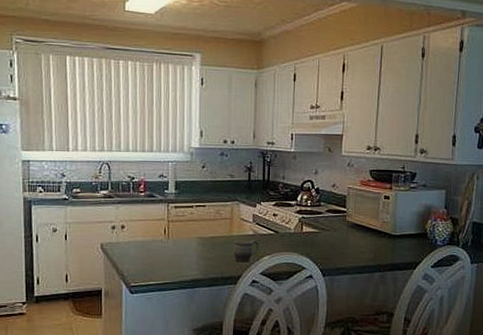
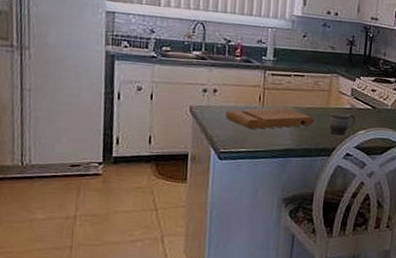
cutting board: none [133,239,219,263] -> present [225,108,315,130]

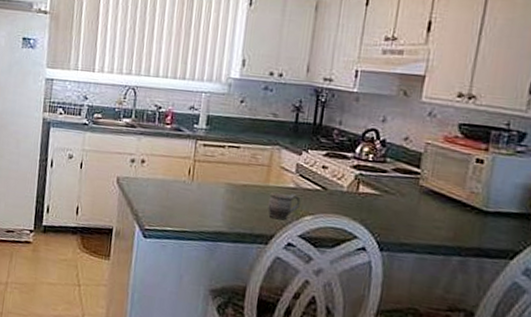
cutting board: present [225,108,315,130] -> none [152,183,251,207]

